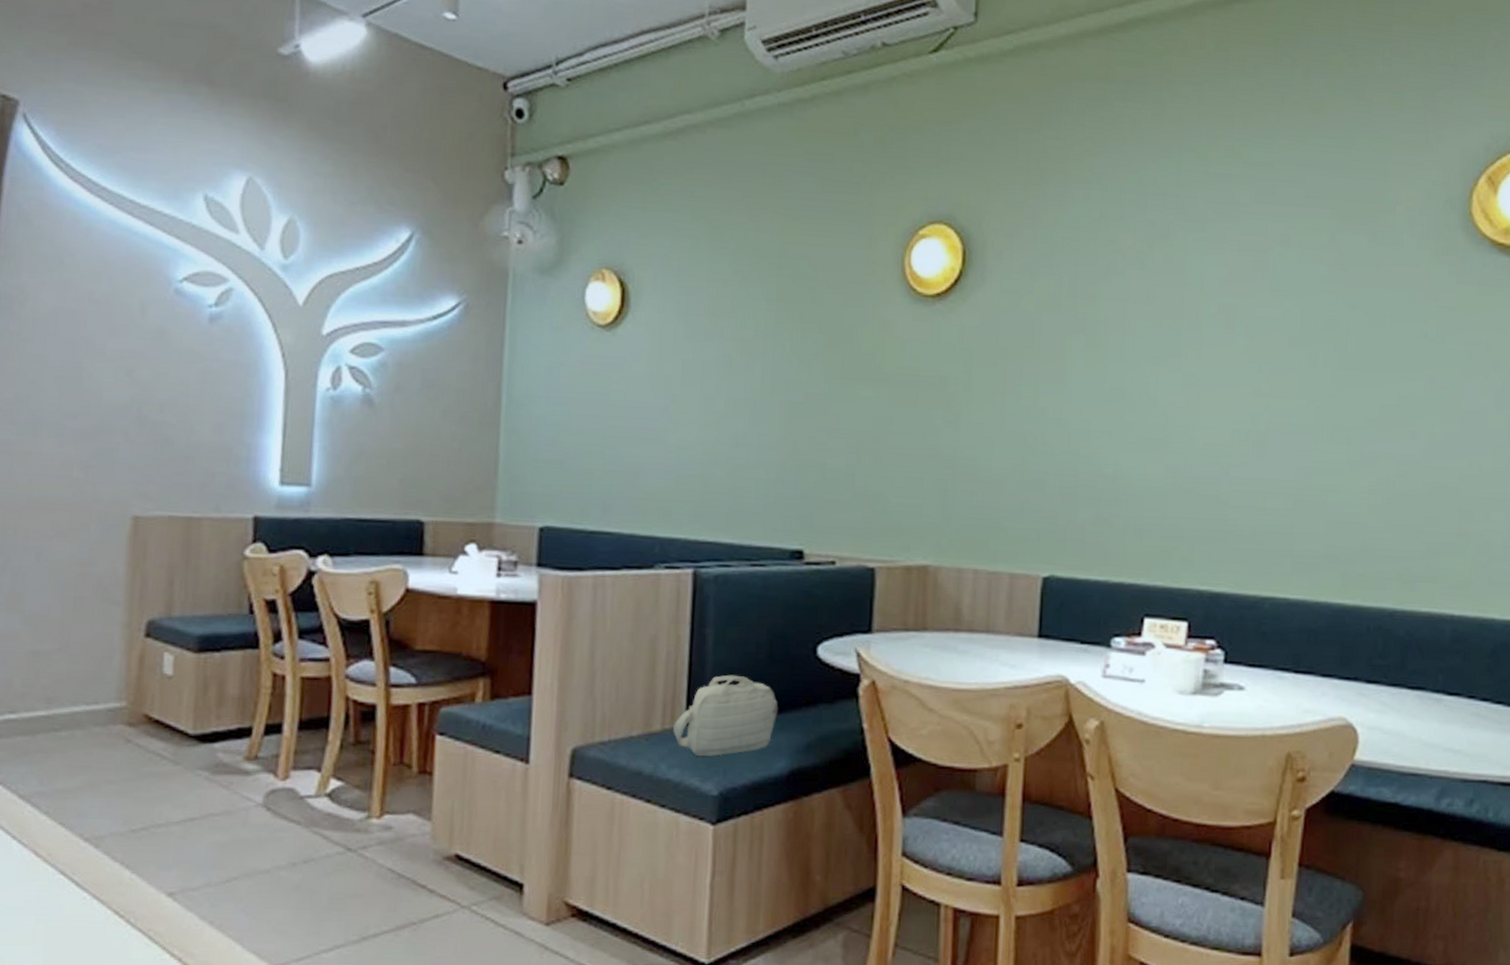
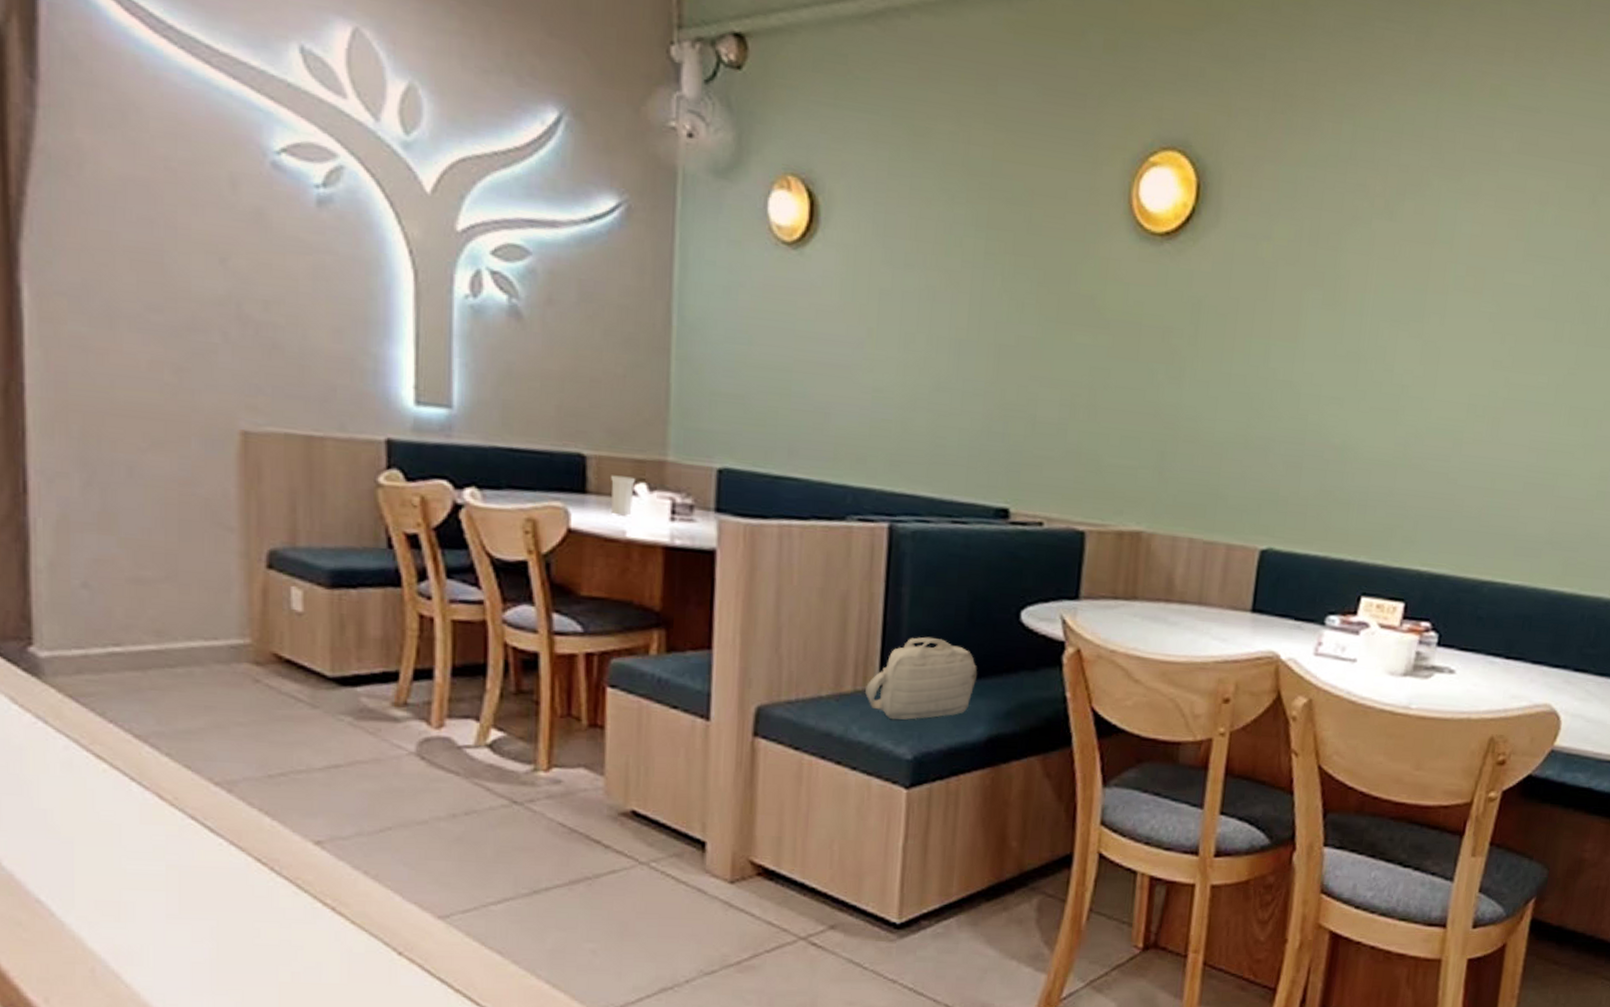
cup: none [444,538,468,574] -> present [611,475,636,516]

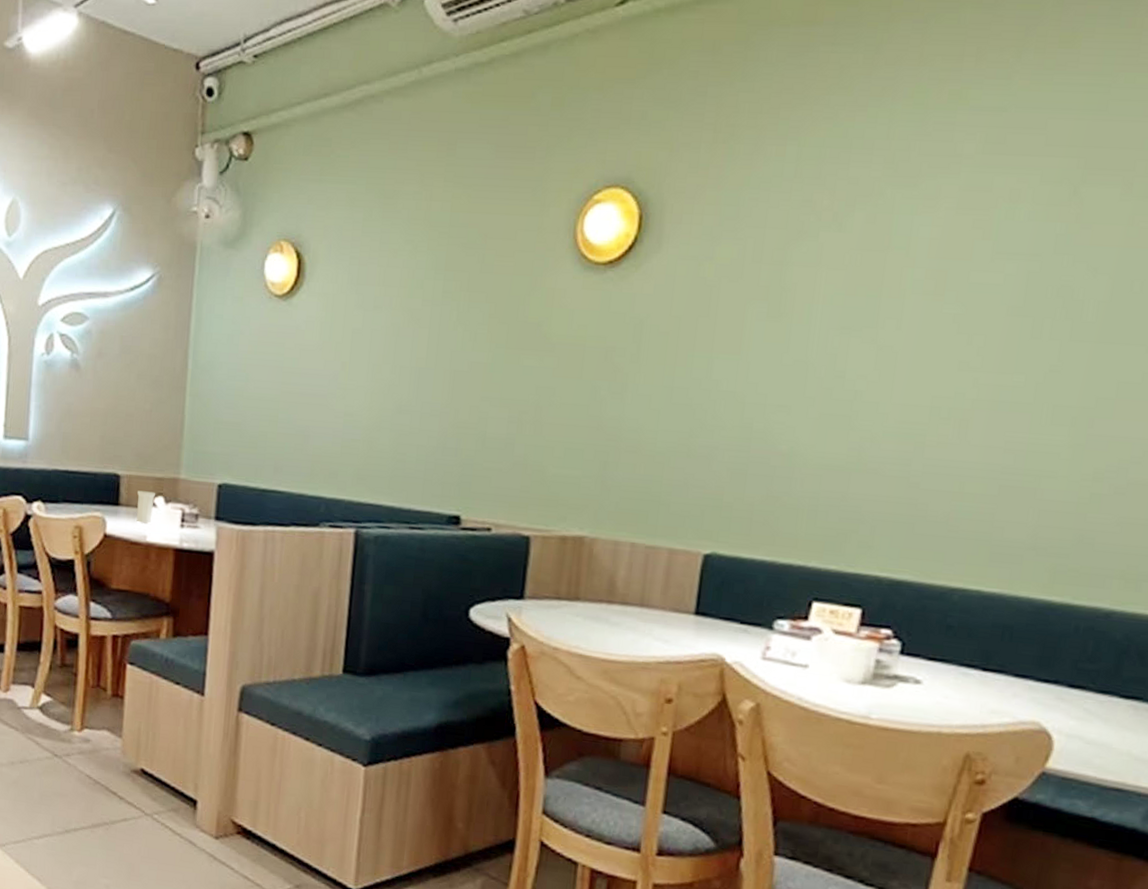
shoulder bag: present [865,636,978,720] -> none [331,630,430,704]

